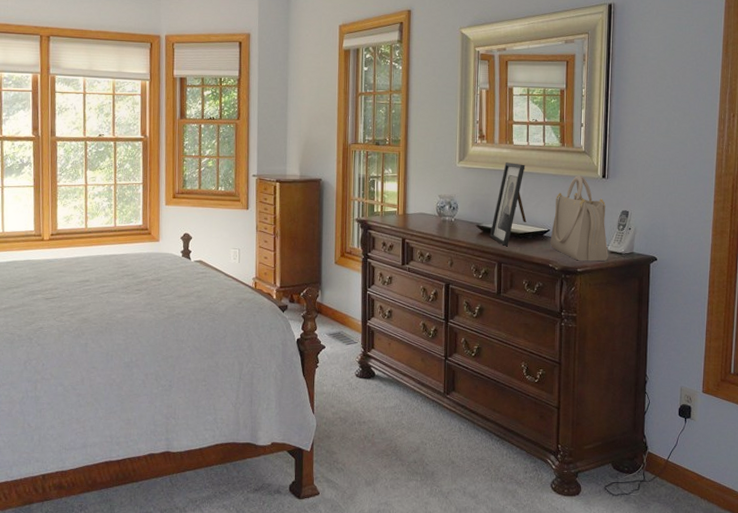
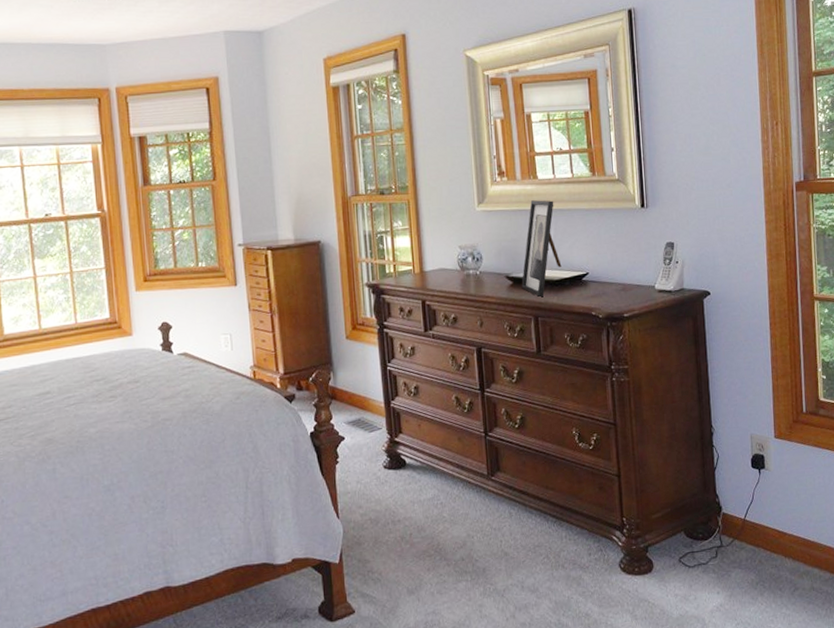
handbag: present [550,175,608,262] -> none [590,207,657,305]

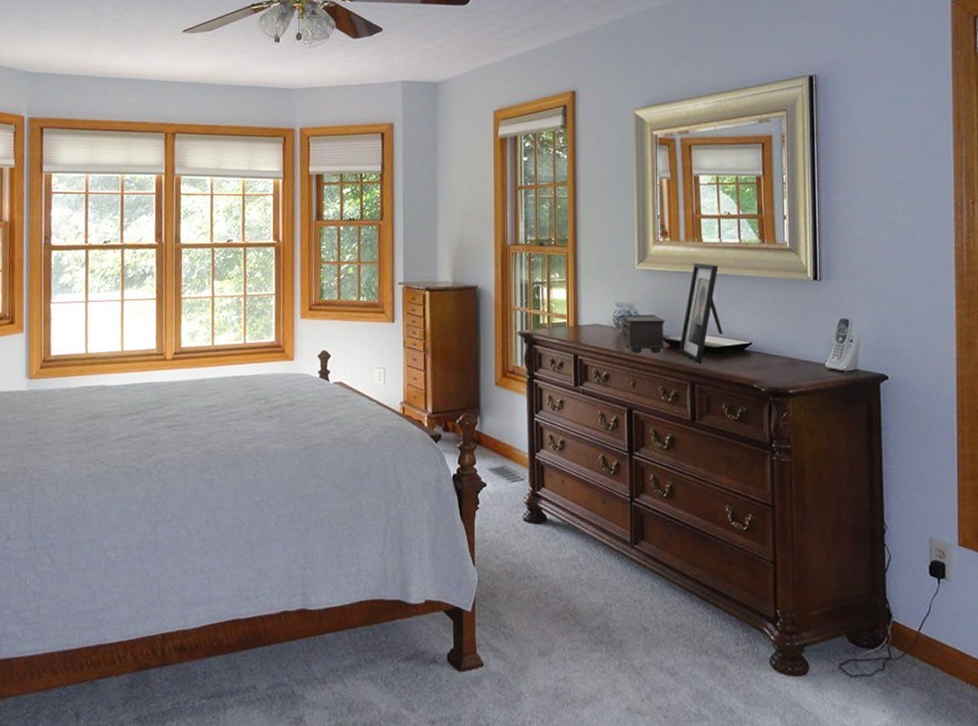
jewelry box: none [464,254,508,293] -> present [620,314,666,353]

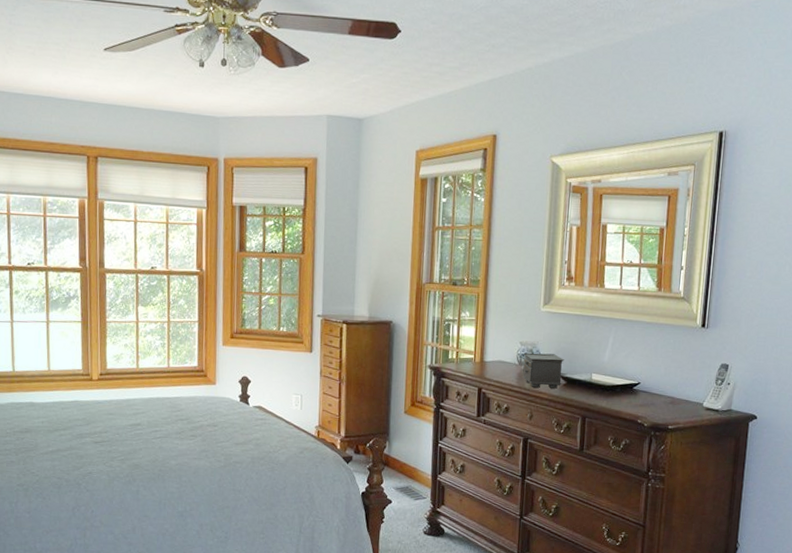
picture frame: present [678,263,723,364] -> none [573,308,617,400]

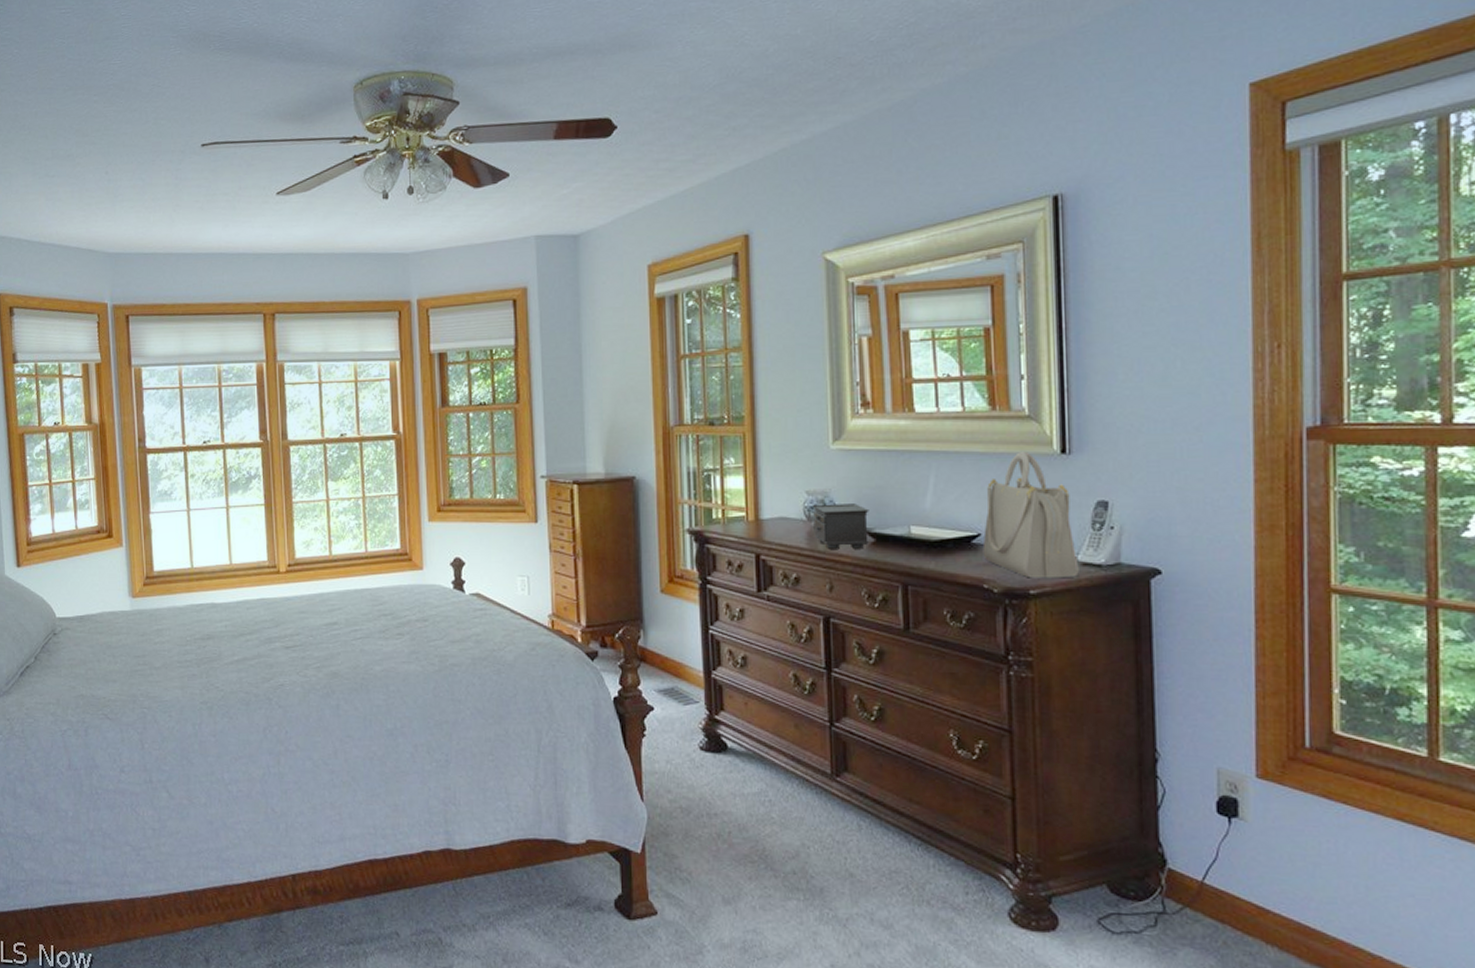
handbag: none [640,324,704,418] -> present [982,452,1079,579]

